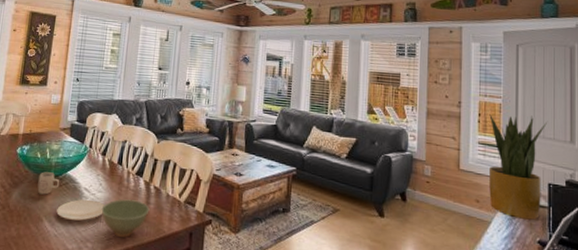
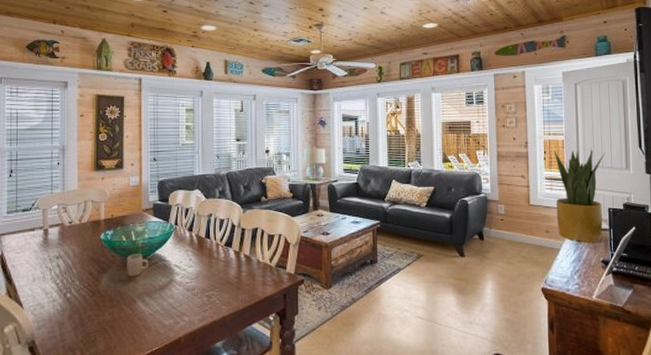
plate: present [56,199,104,221] -> none [149,275,196,298]
bowl: present [101,199,150,238] -> none [194,270,242,308]

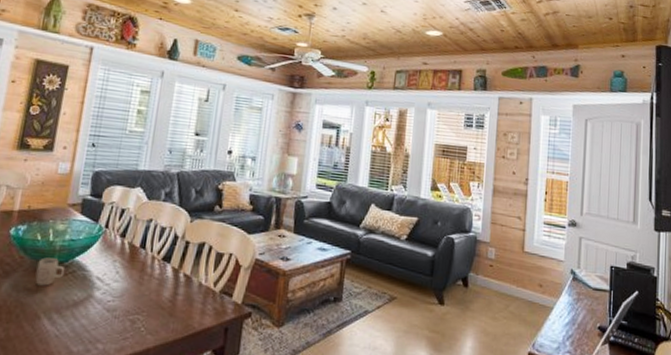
planter: present [554,148,605,243] -> none [552,193,612,305]

